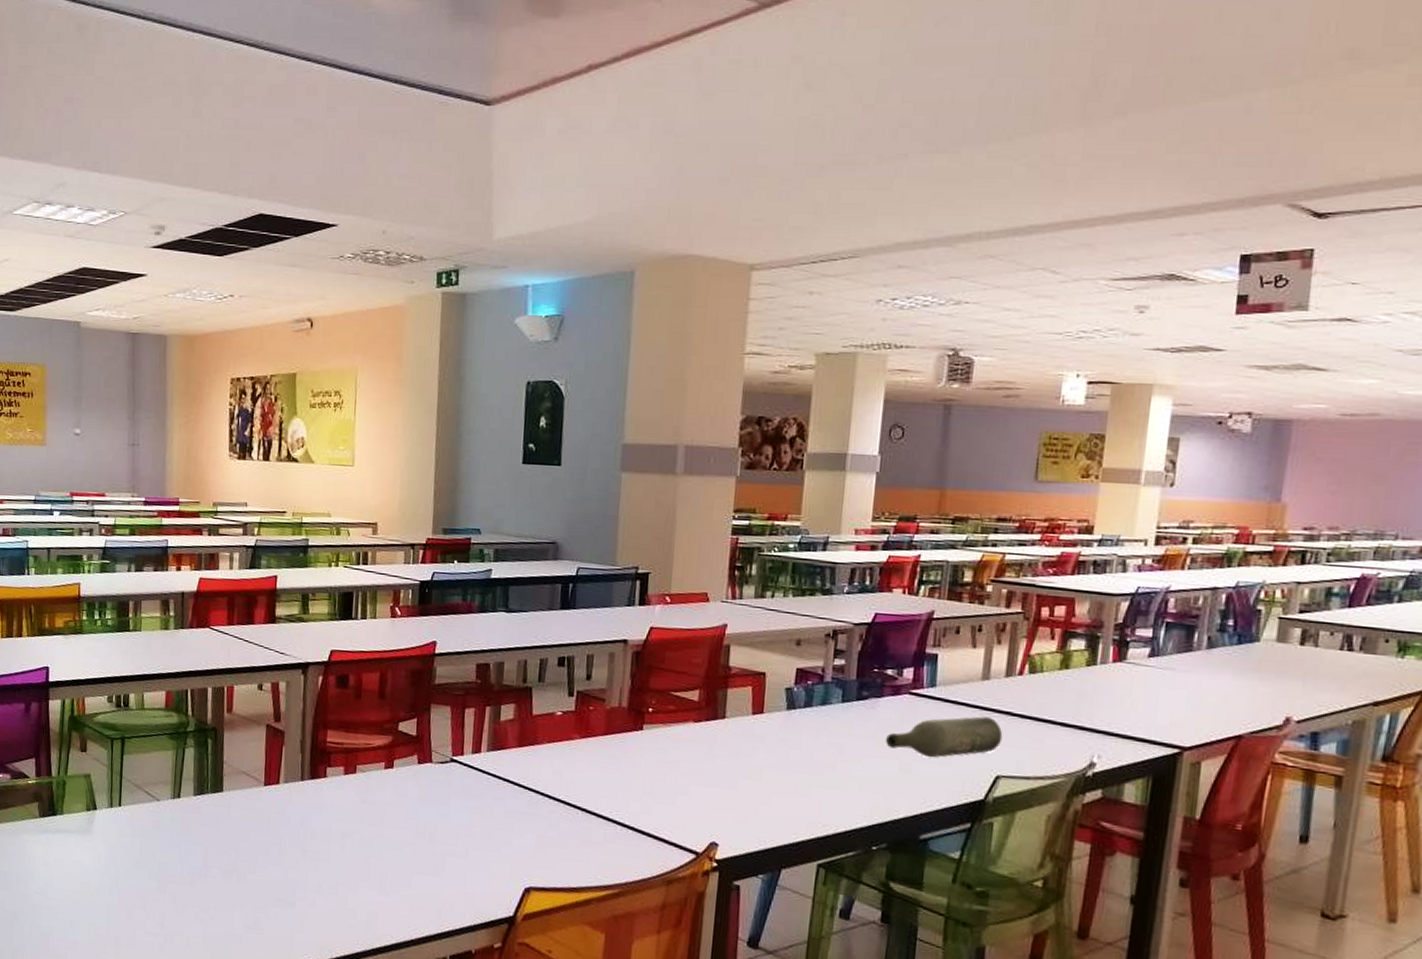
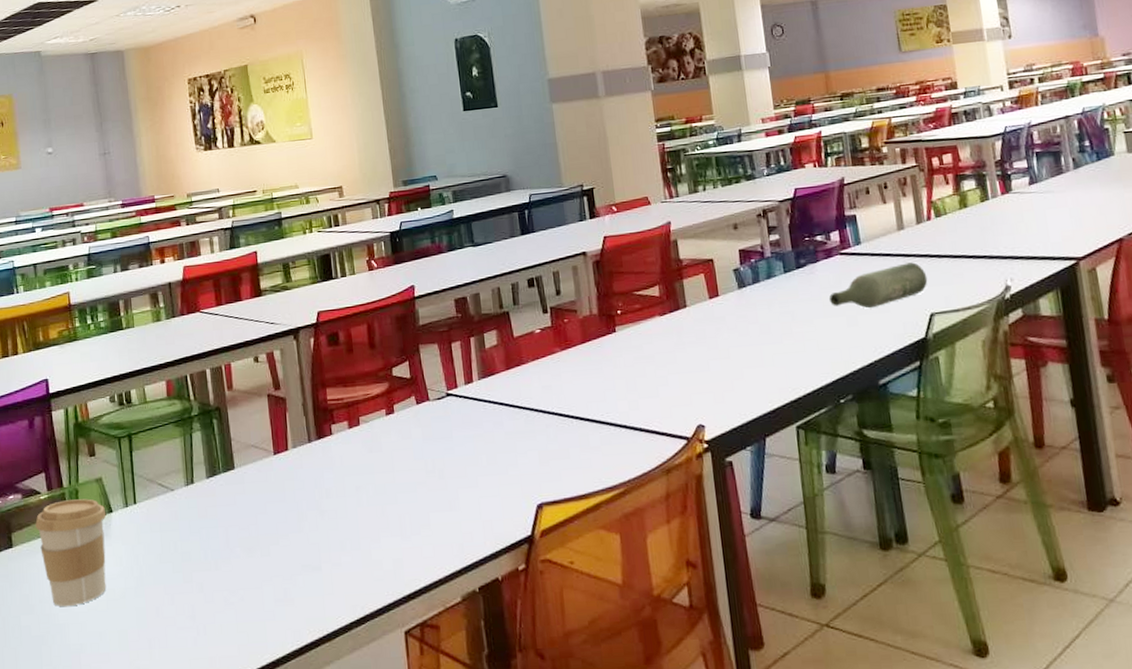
coffee cup: none [20,789,91,891] -> present [35,498,107,607]

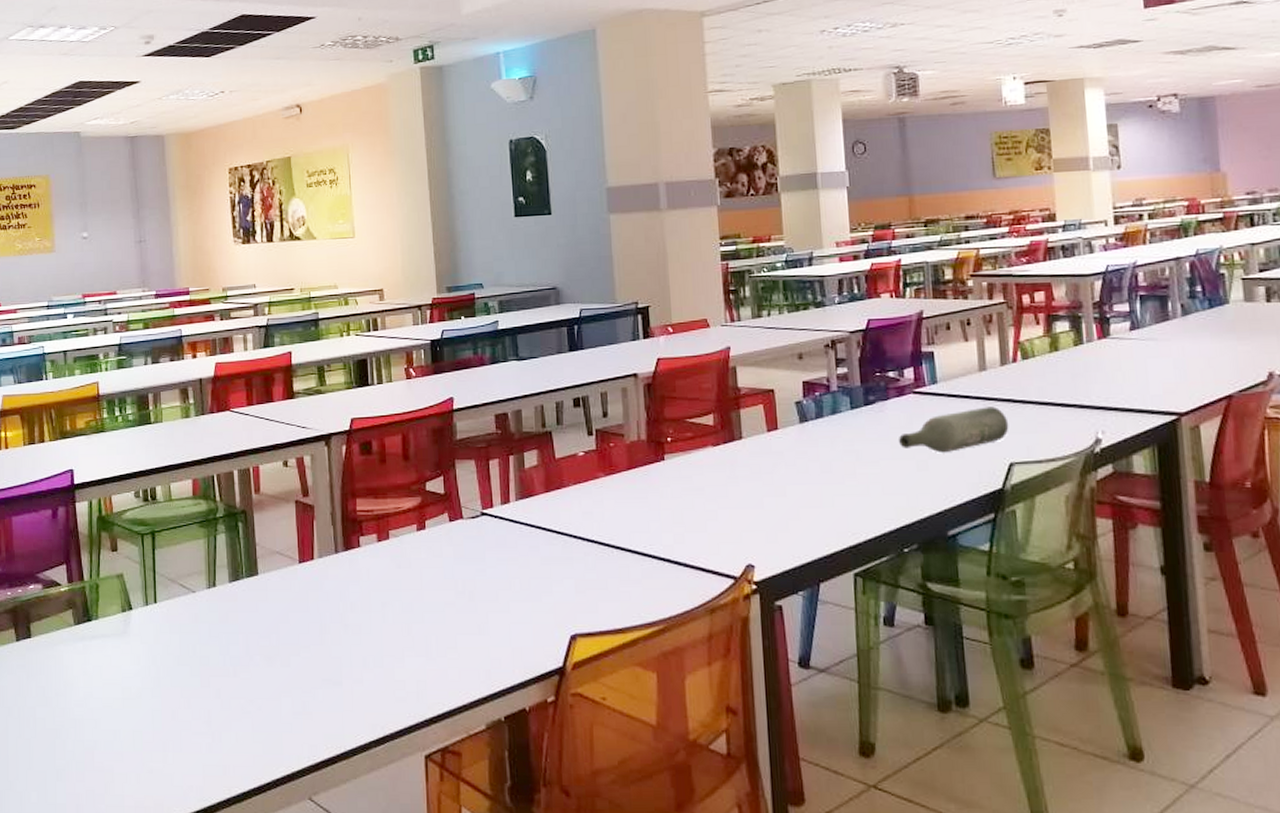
coffee cup: present [35,498,107,607] -> none [54,594,126,702]

